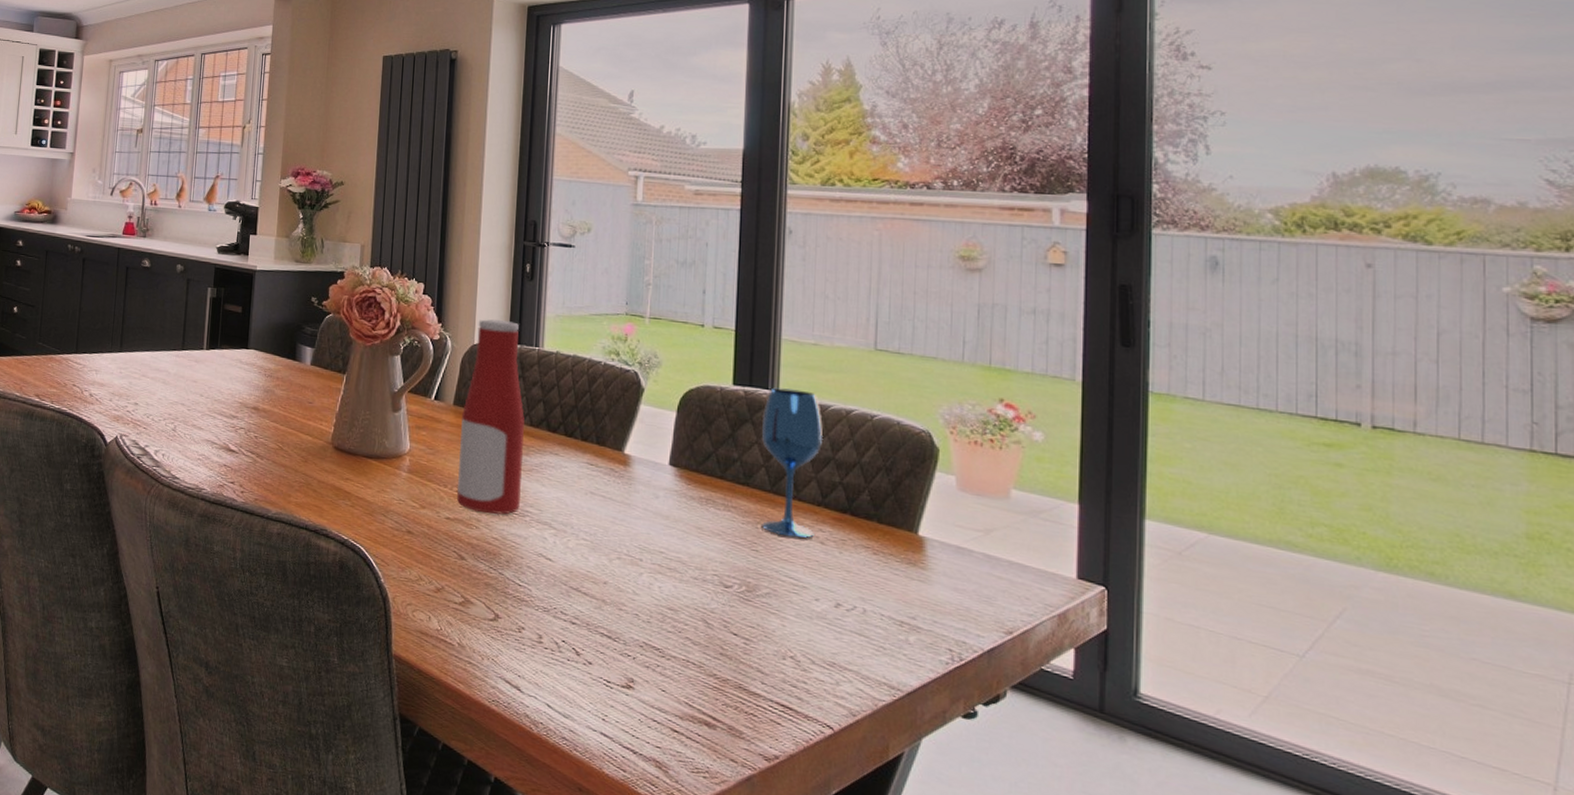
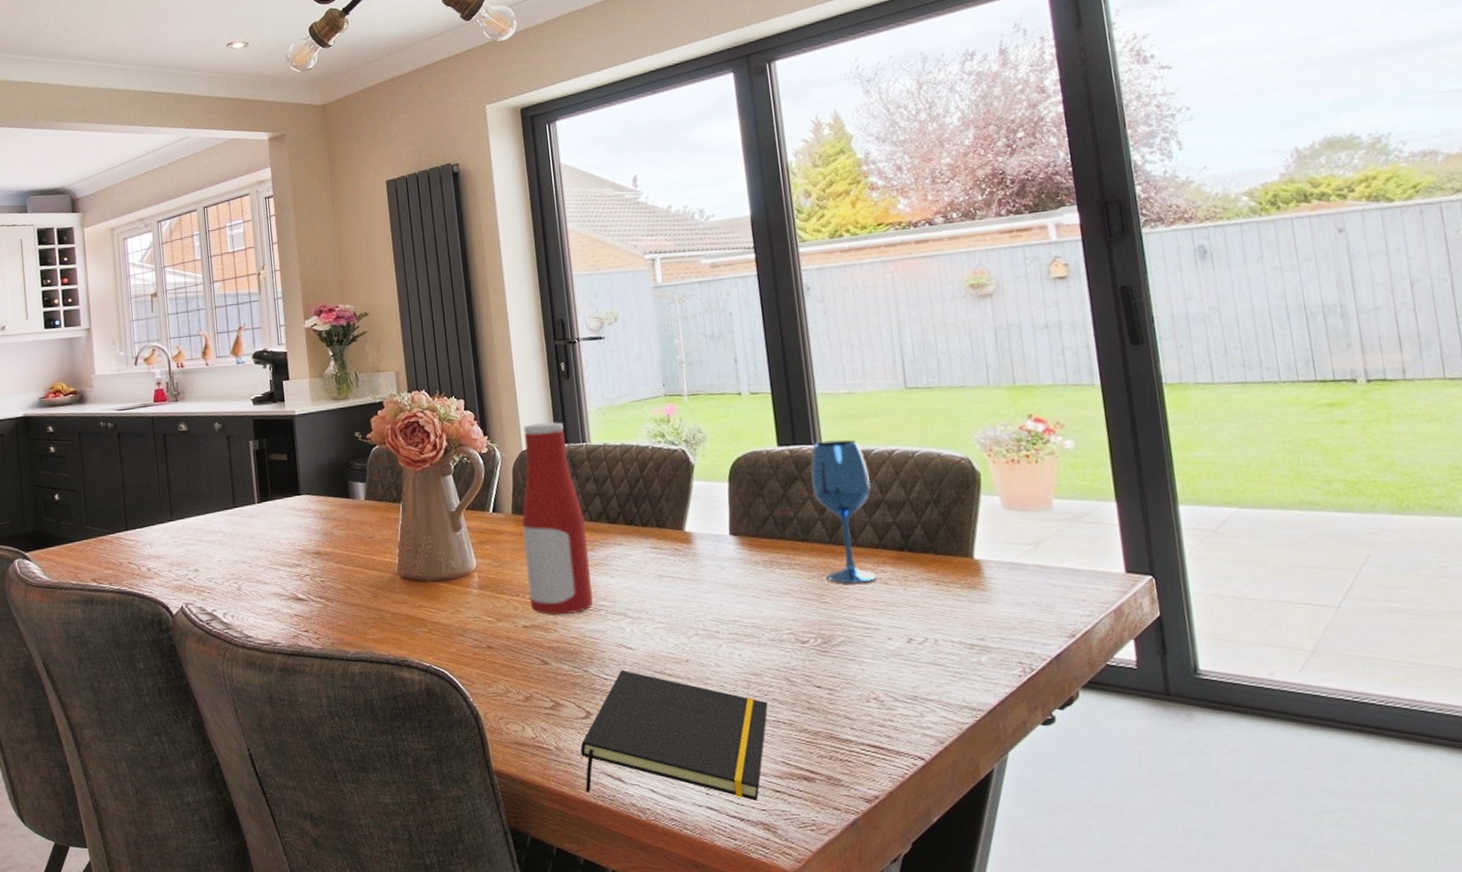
notepad: none [481,579,680,737] -> present [580,669,768,801]

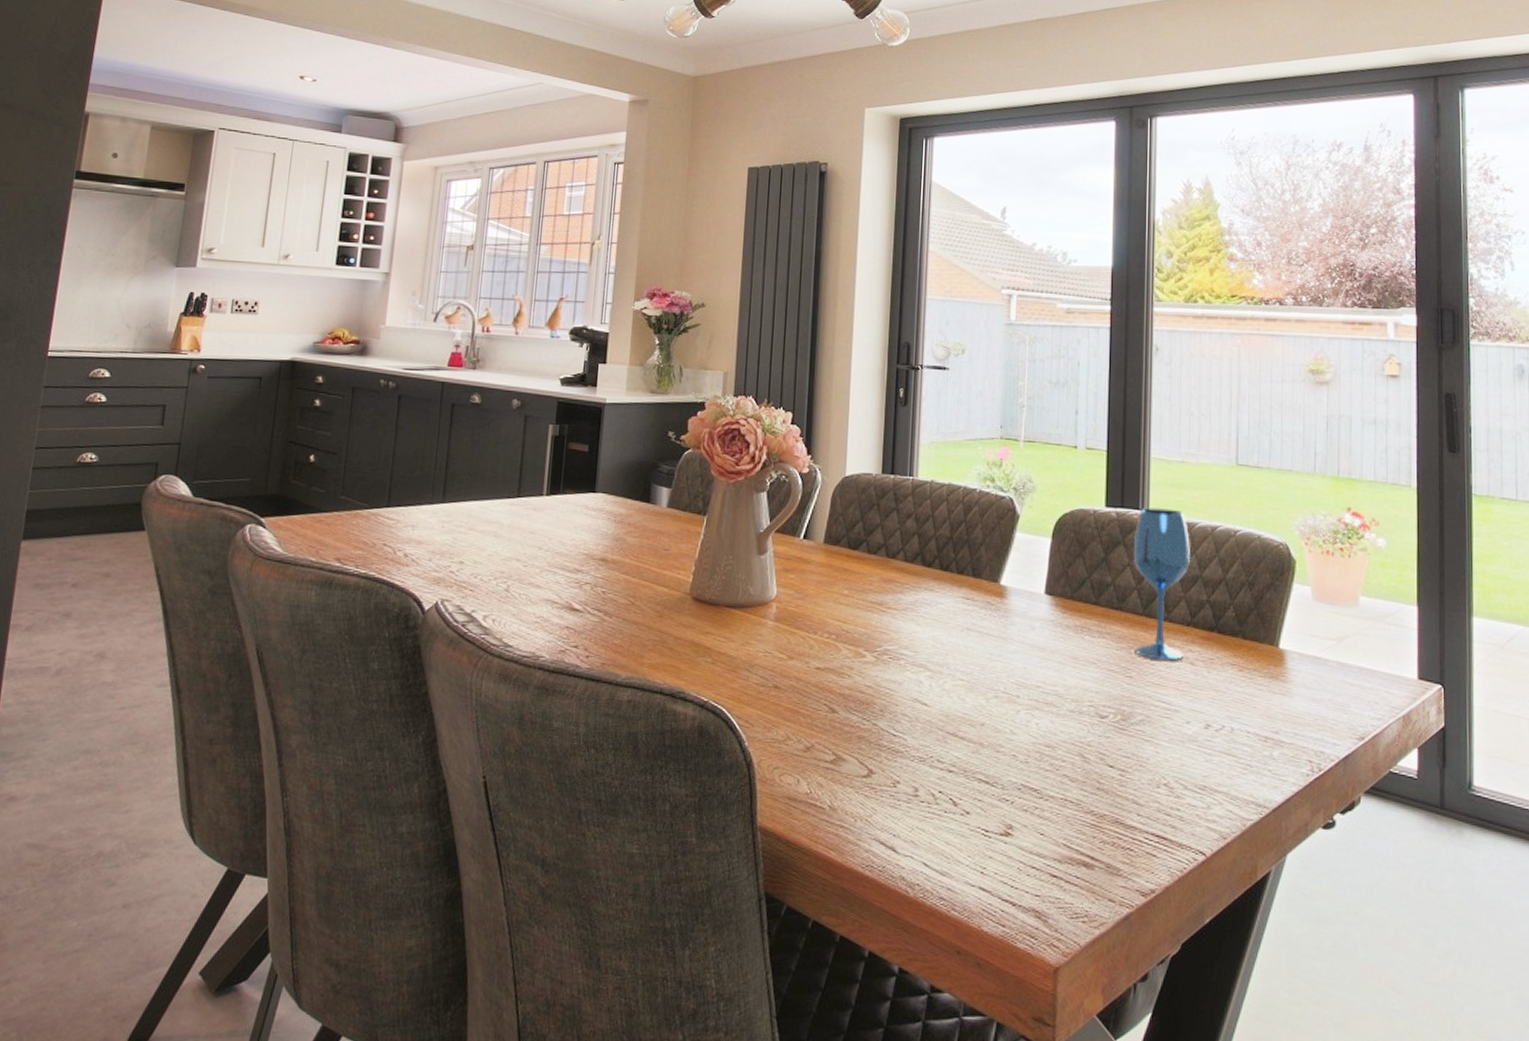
bottle: present [522,422,593,615] -> none [828,449,899,661]
notepad: present [580,669,768,801] -> none [854,727,1058,885]

